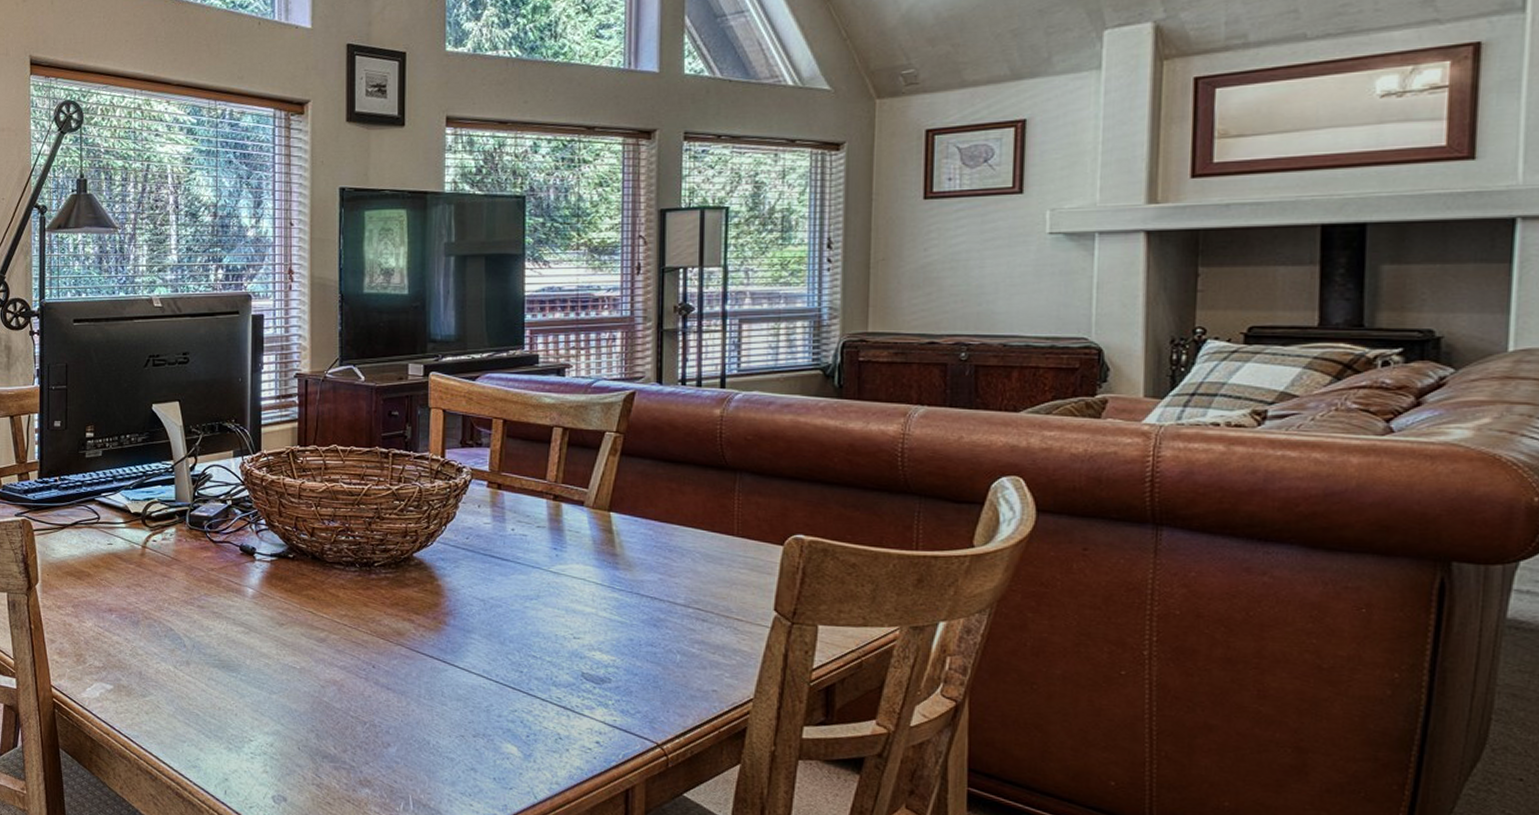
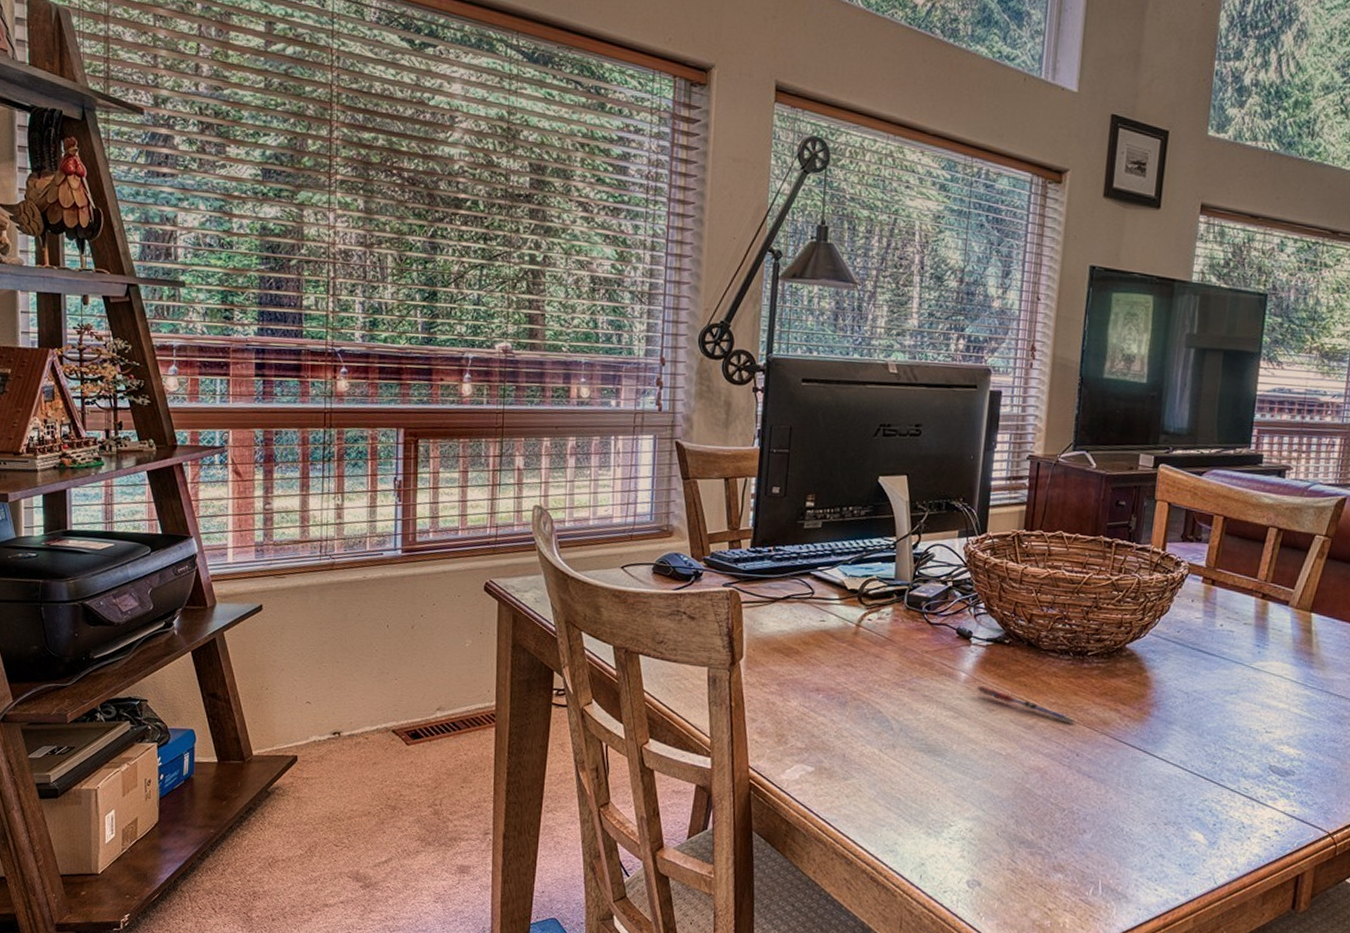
pen: none [264,600,368,635] -> present [976,685,1075,723]

